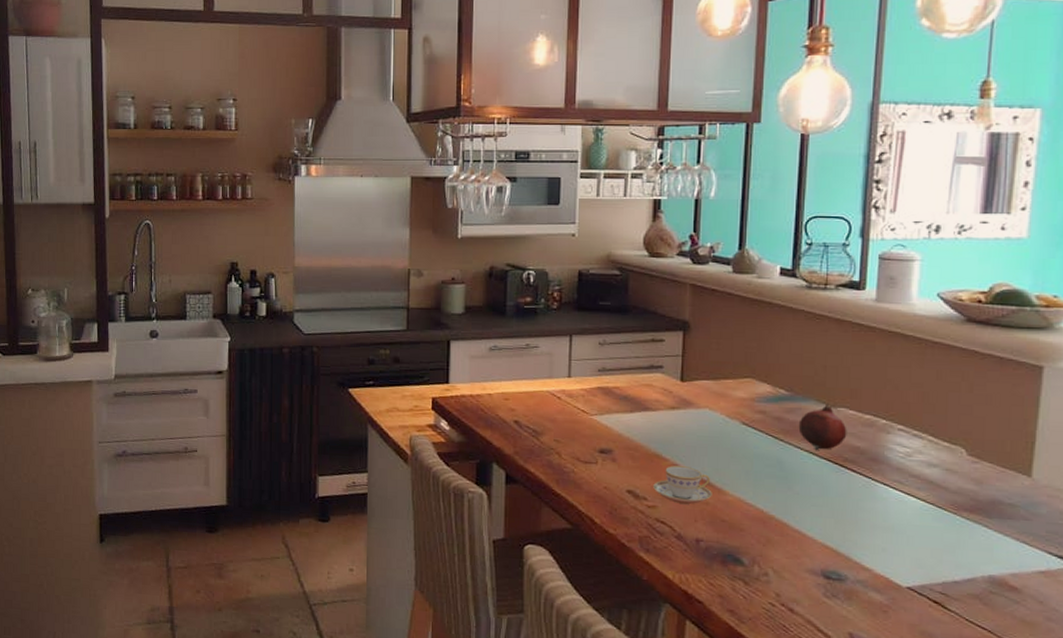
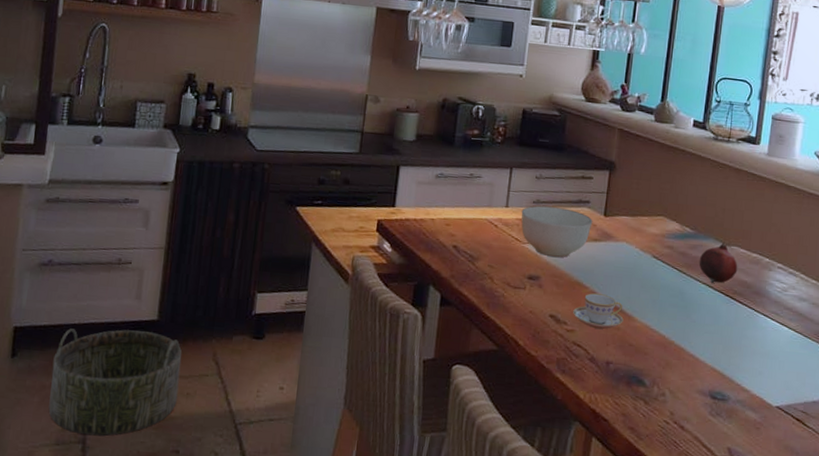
basket: none [137,515,253,616] -> present [48,328,182,436]
bowl: none [586,374,668,429] -> present [521,205,593,258]

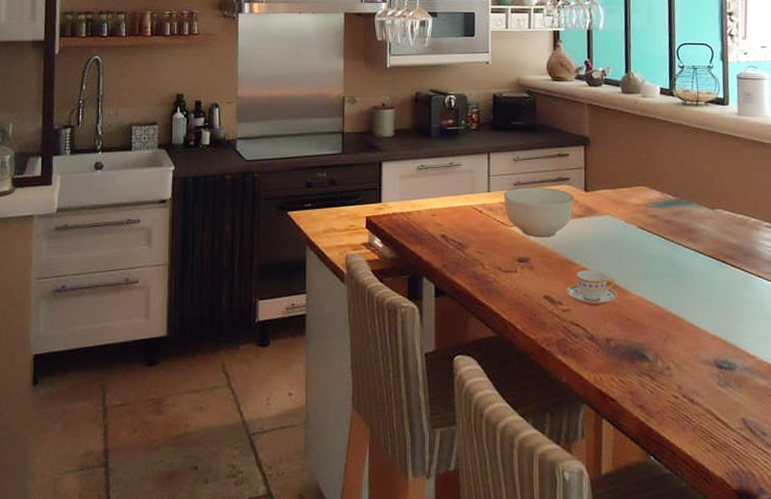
basket: present [48,328,182,436] -> none [71,348,193,458]
fruit: present [699,241,738,283] -> none [685,205,725,248]

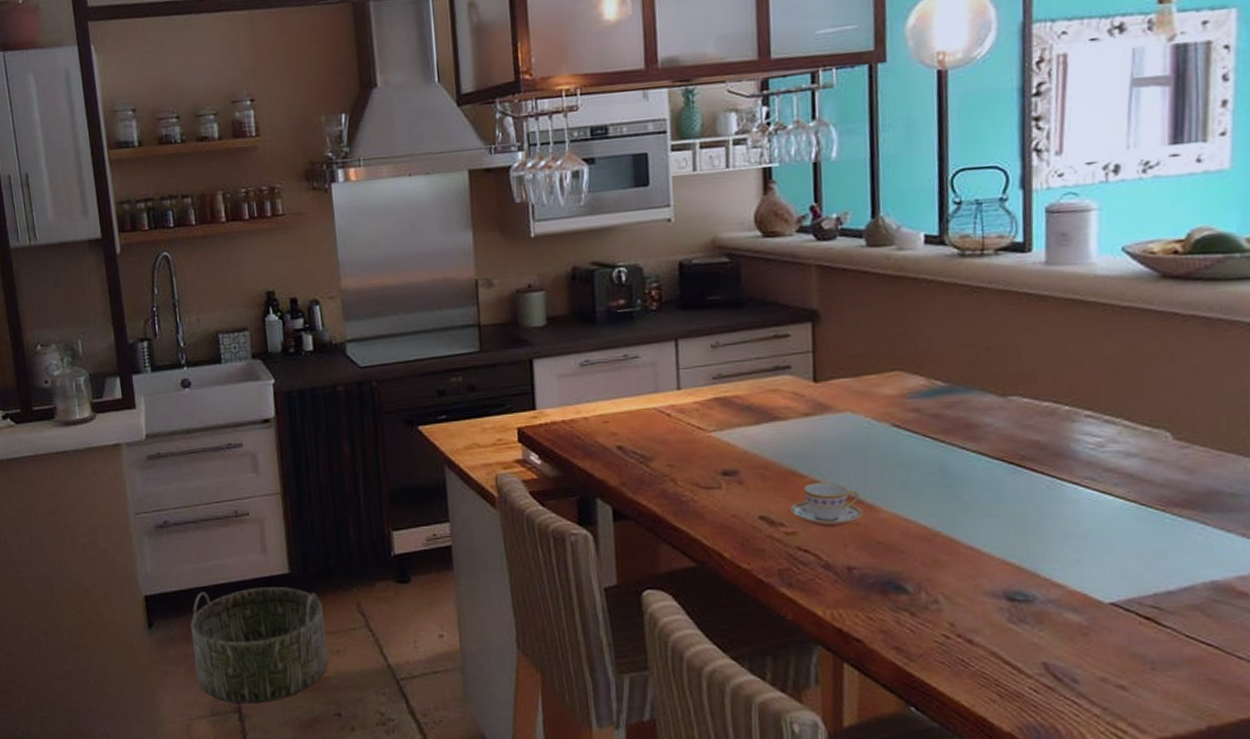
basket: none [71,348,193,458] -> present [190,587,328,704]
bowl: present [503,187,575,238] -> none [699,380,799,444]

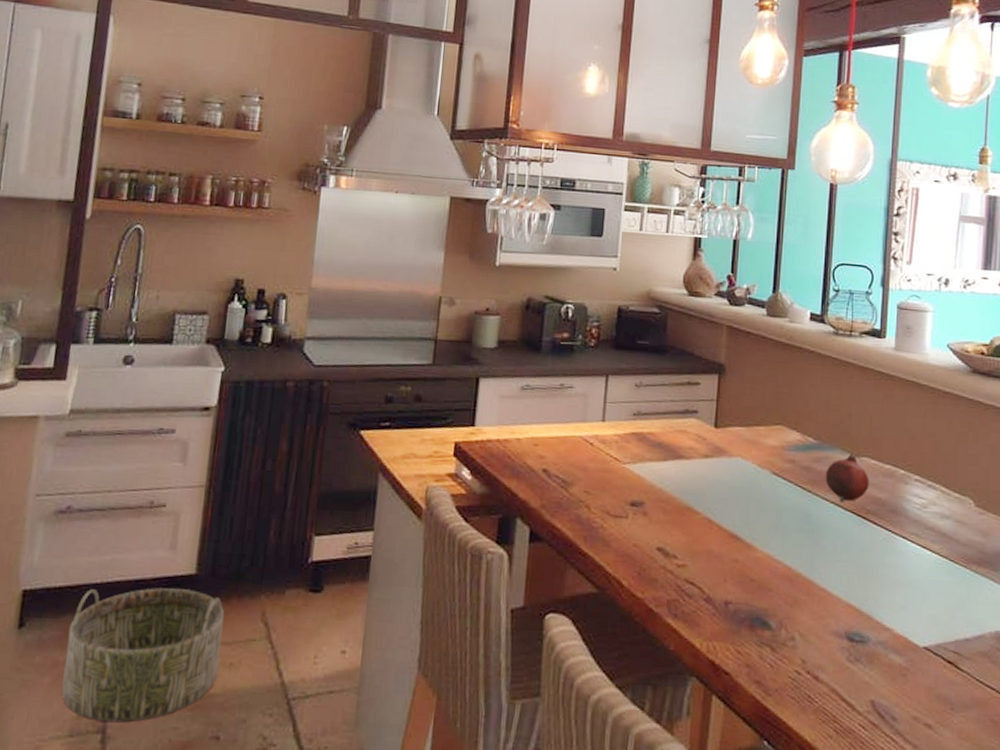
teacup: present [791,482,863,527] -> none [684,519,742,562]
fruit: none [961,391,1023,449] -> present [825,451,870,501]

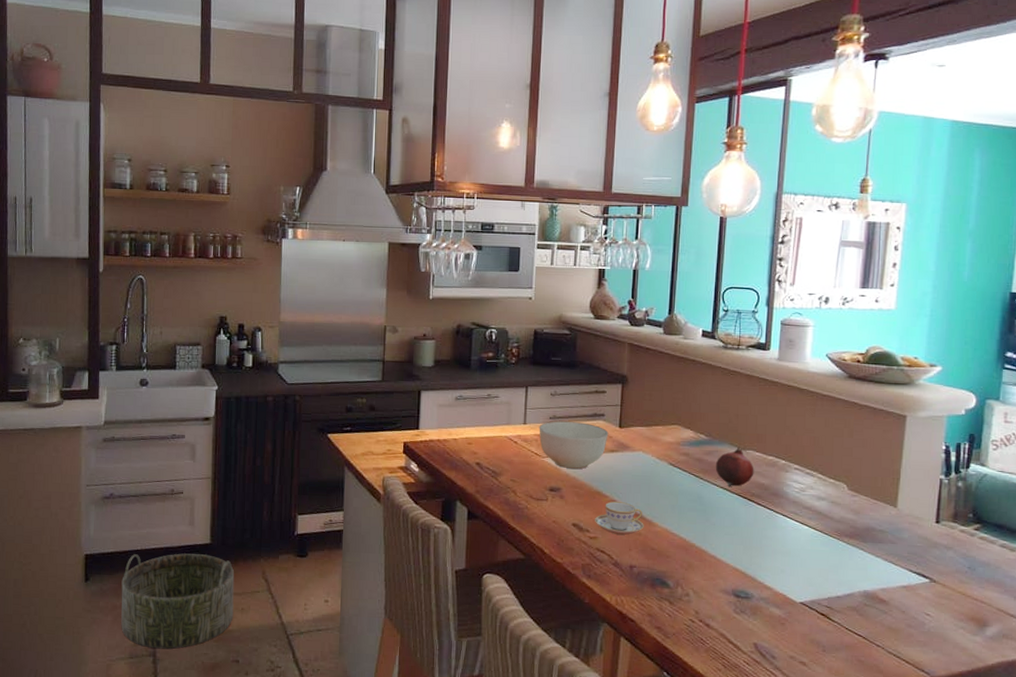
bowl: none [620,418,702,479] -> present [539,421,609,470]
teacup: none [684,519,742,562] -> present [595,501,644,535]

